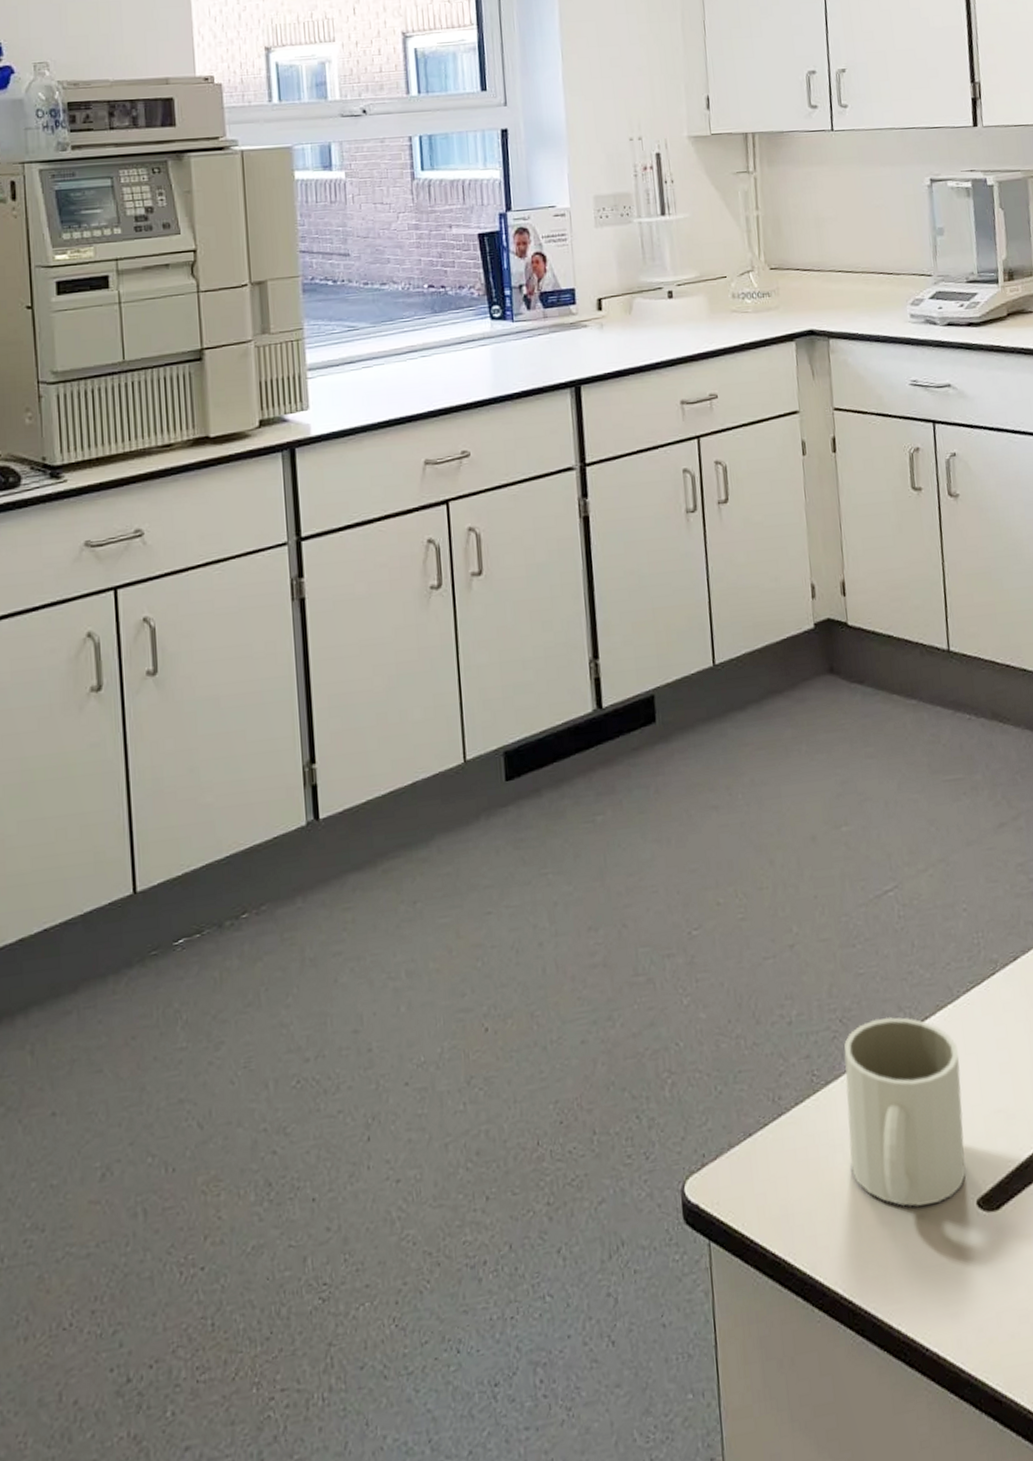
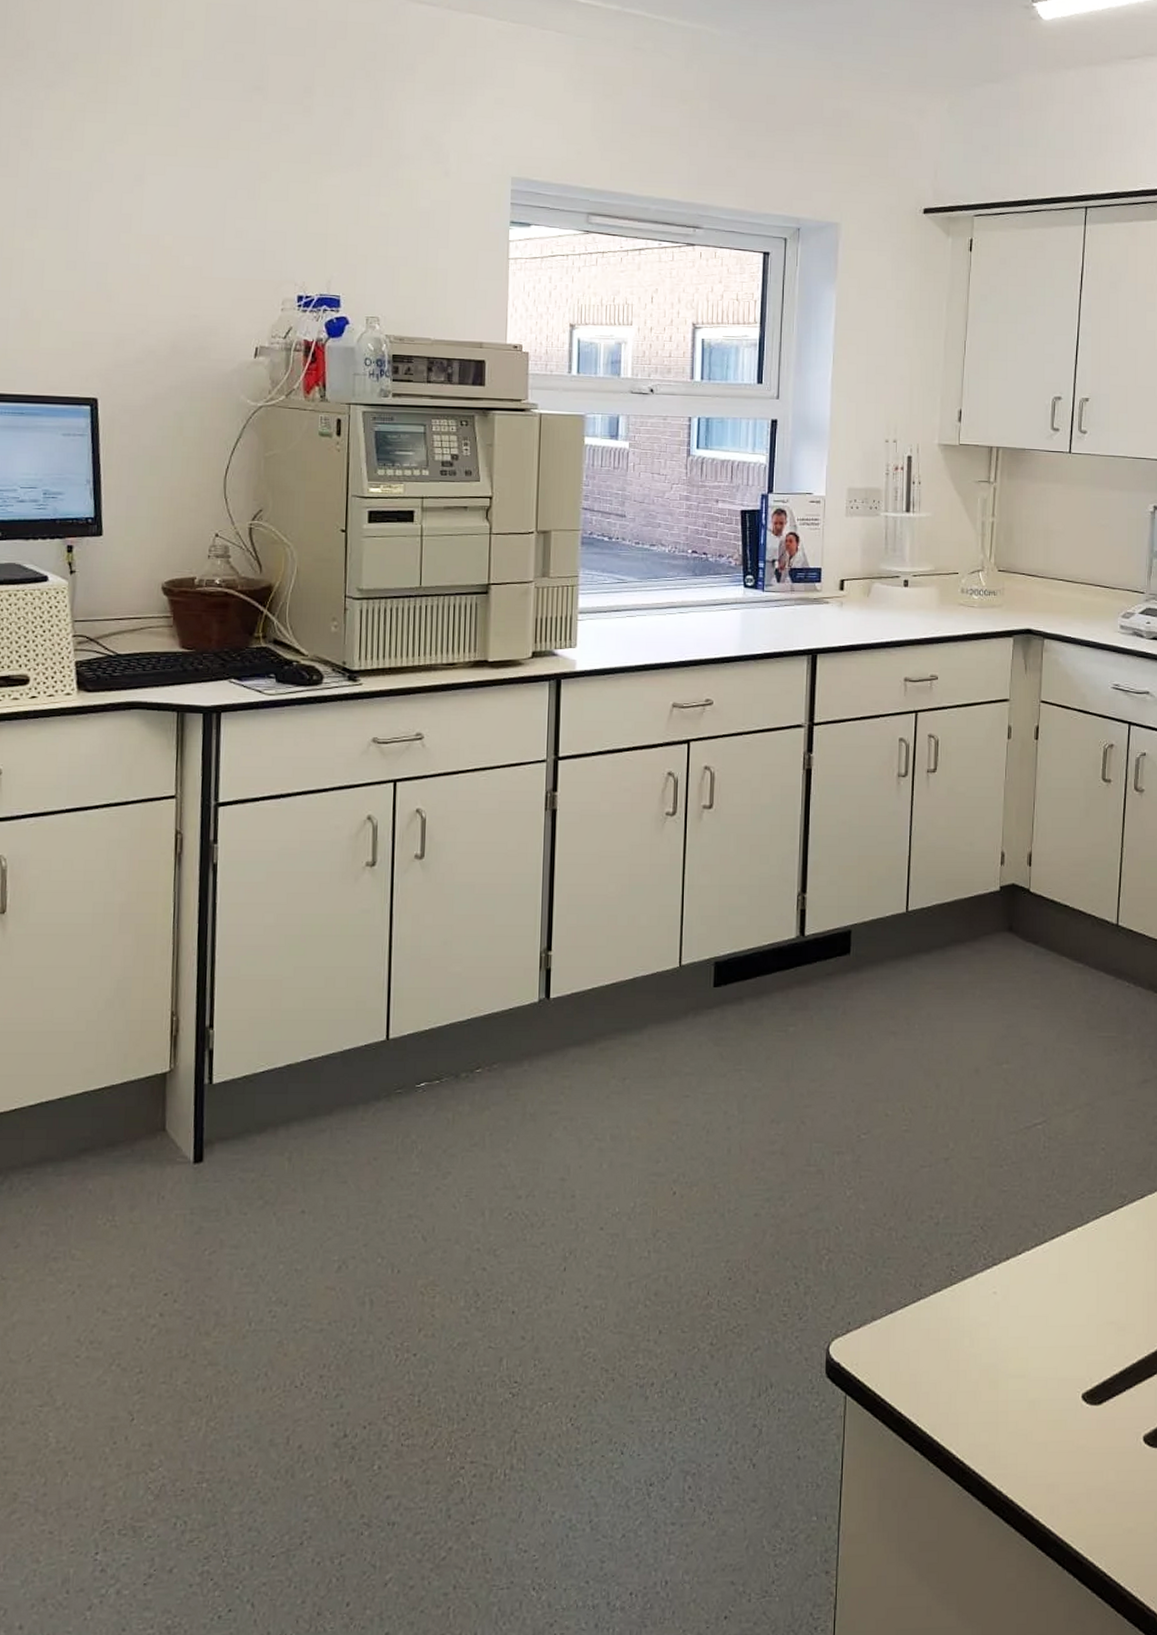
mug: present [844,1016,966,1207] -> none [975,1230,1082,1392]

